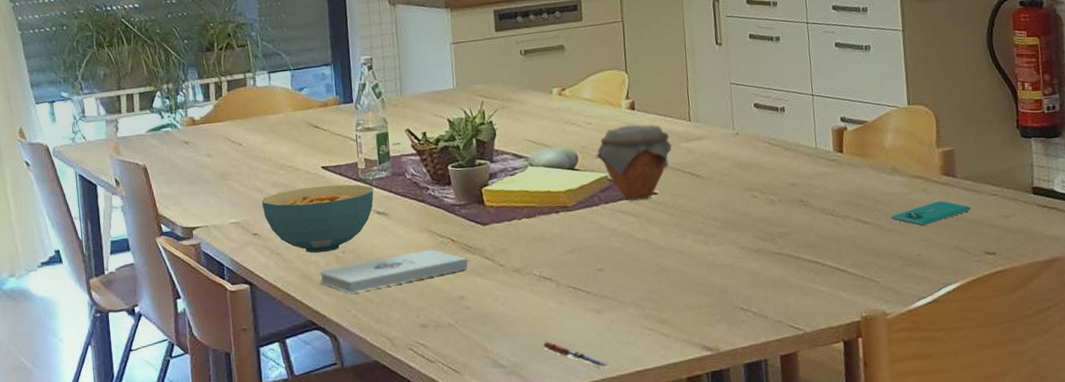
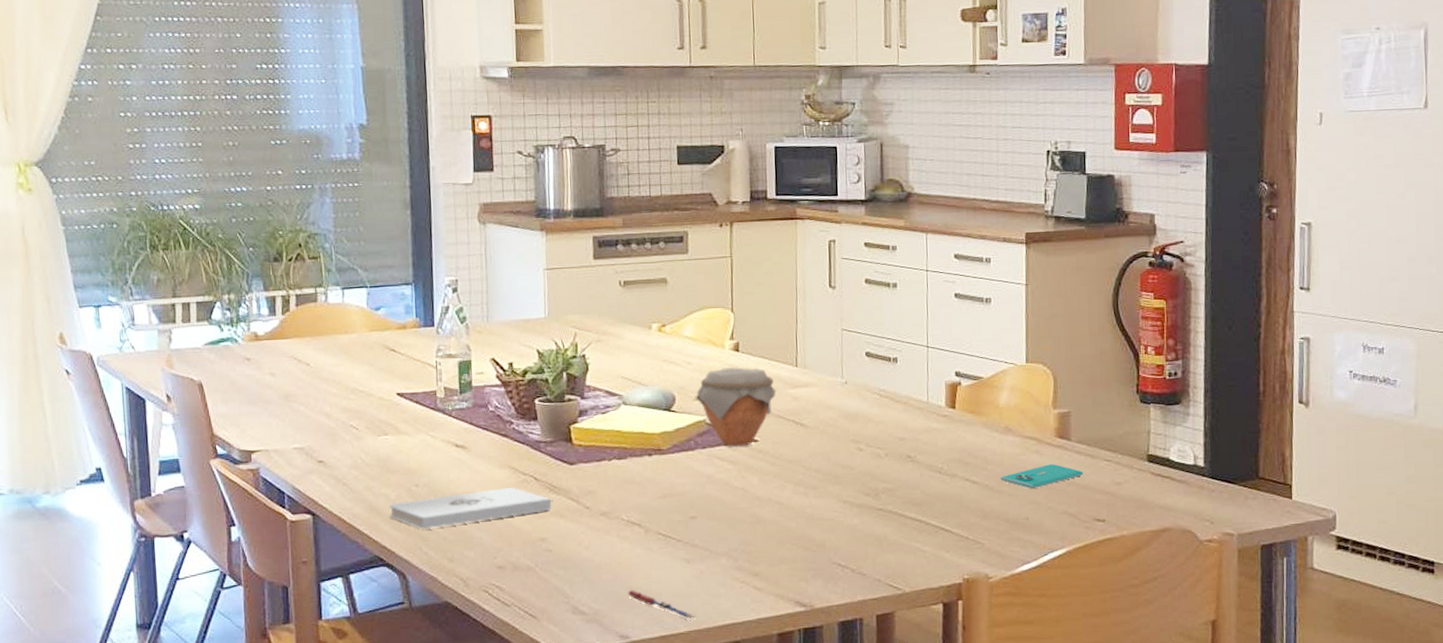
cereal bowl: present [261,184,374,253] -> none [328,413,453,485]

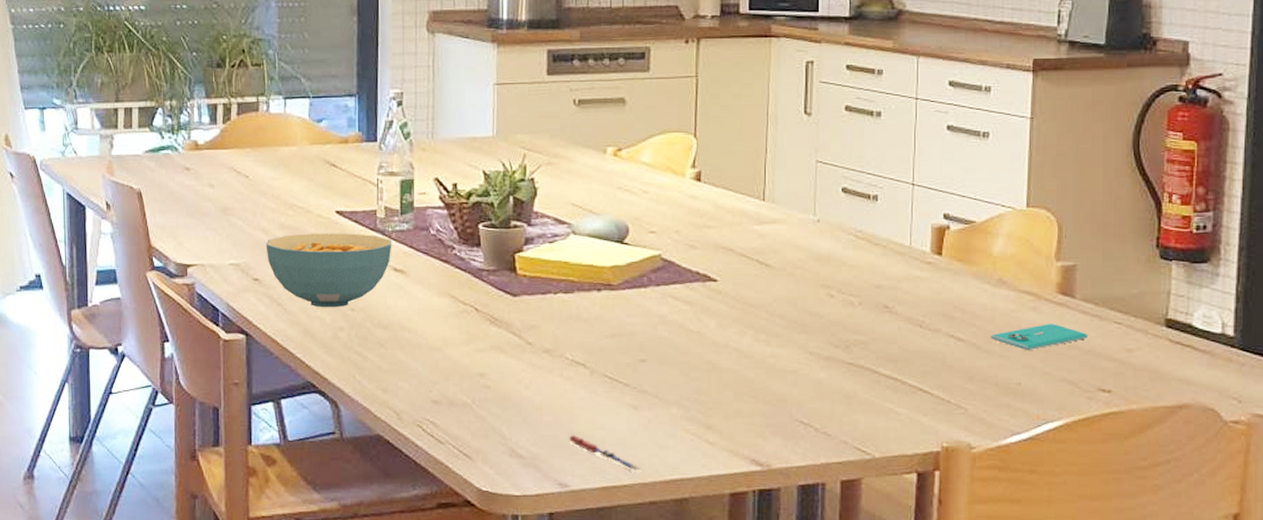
cereal bowl: none [328,413,453,485] -> present [265,233,392,308]
notepad: present [390,488,551,530] -> none [324,318,491,357]
jar: present [695,367,777,447] -> none [650,199,740,286]

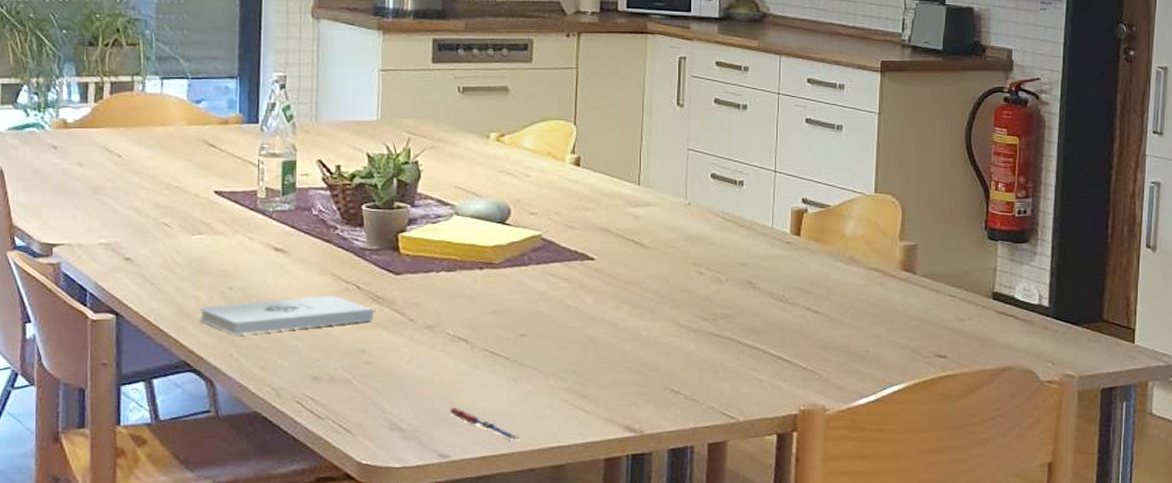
cereal bowl: present [265,233,392,308] -> none [138,213,273,287]
notepad: none [324,318,491,357] -> present [201,296,373,336]
smartphone: present [990,324,1089,350] -> none [842,297,928,321]

